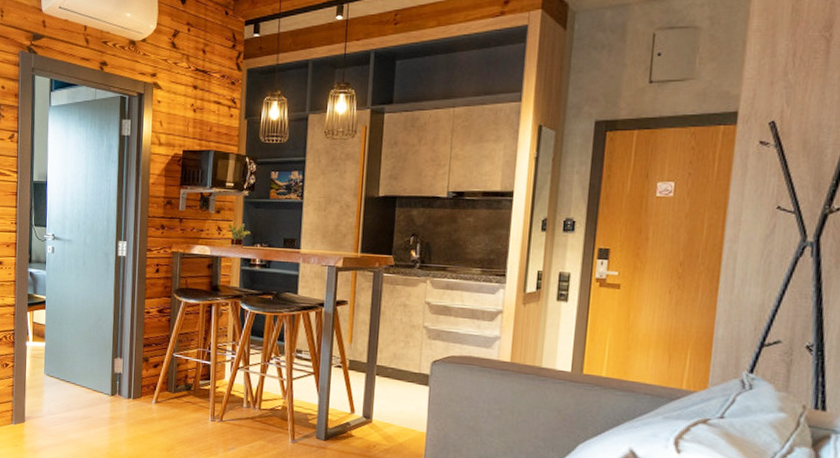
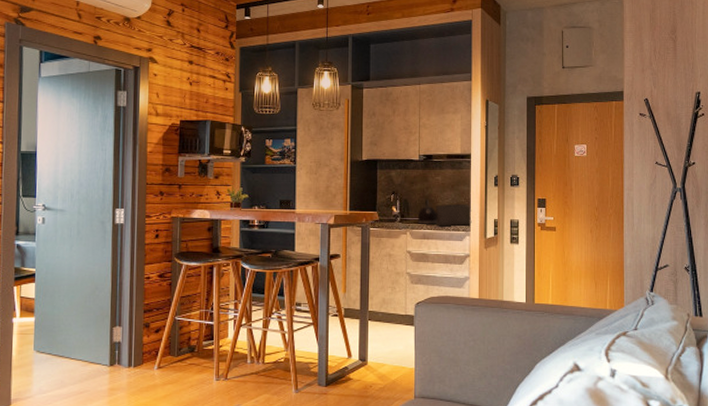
kettle: none [440,242,465,274] -> present [417,198,437,225]
toaster: none [463,249,510,279] -> present [436,203,472,228]

